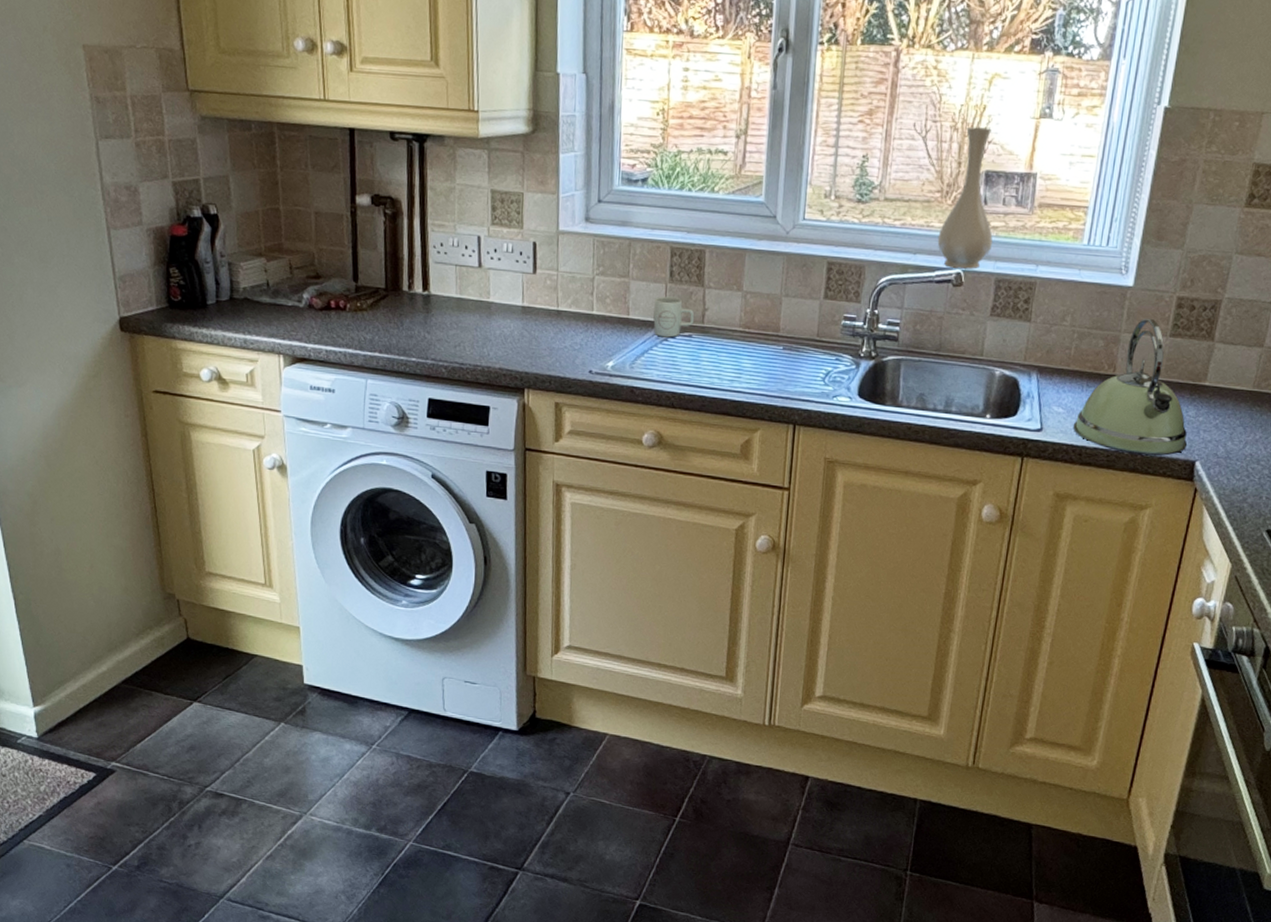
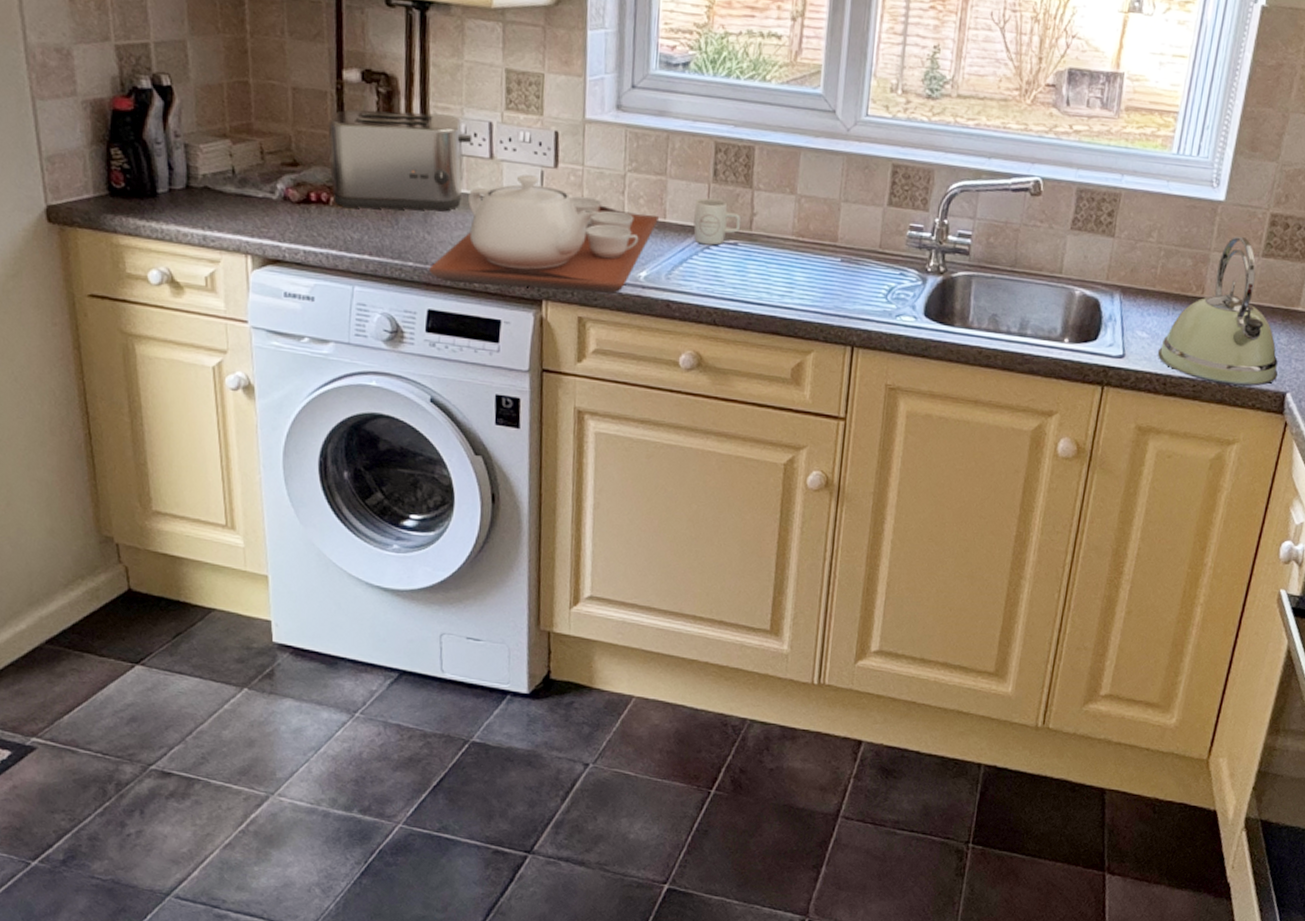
toaster: none [344,228,464,314] -> present [328,109,473,212]
tea set: none [429,275,624,383] -> present [429,169,660,295]
vase: present [937,126,993,270] -> none [1014,18,1076,178]

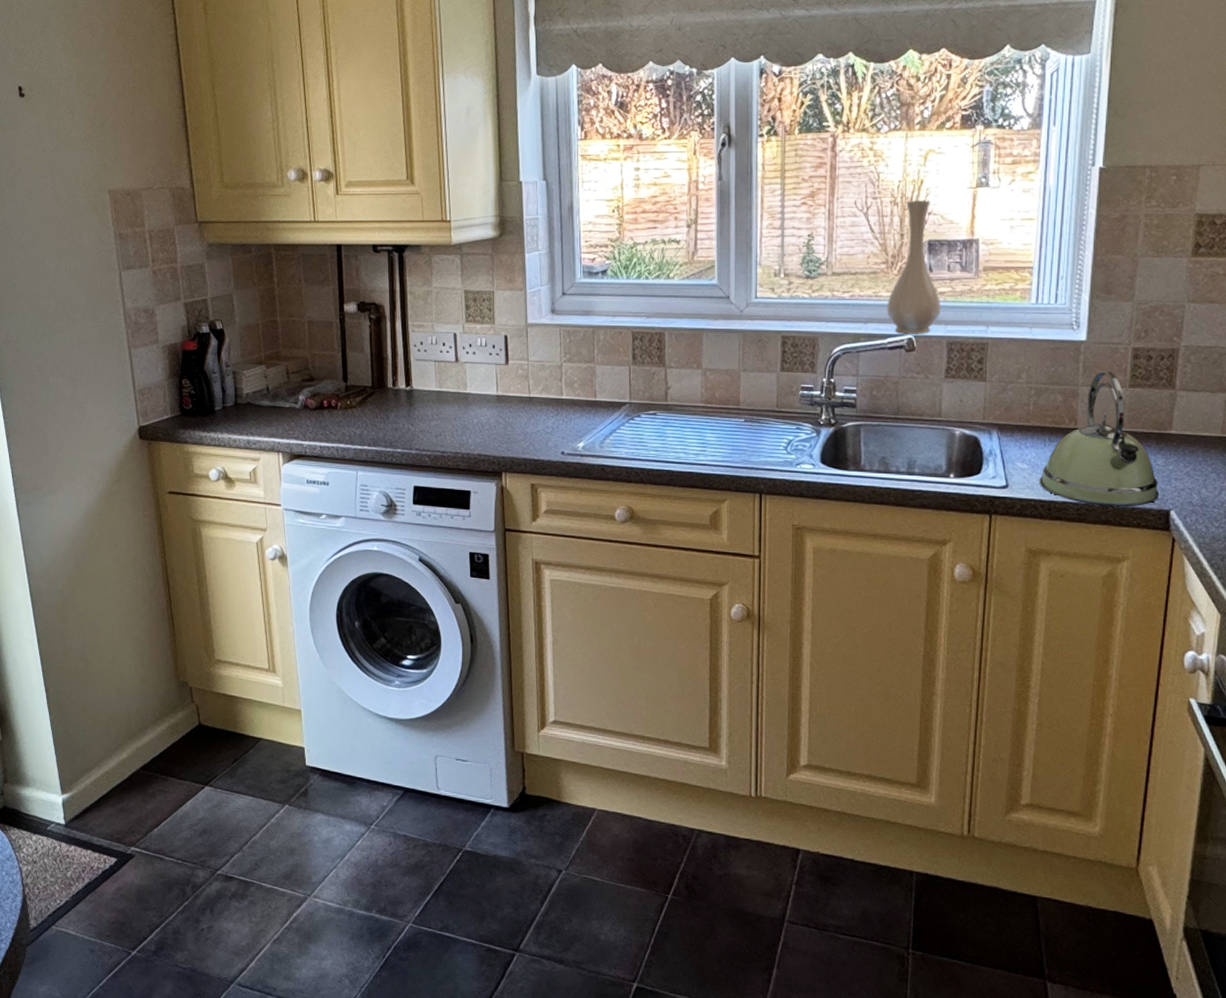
toaster: present [328,109,473,212] -> none [334,331,442,411]
tea set: present [429,169,660,295] -> none [413,366,592,464]
mug: present [693,197,742,246] -> none [619,378,658,417]
vase: none [1014,18,1076,178] -> present [887,200,941,335]

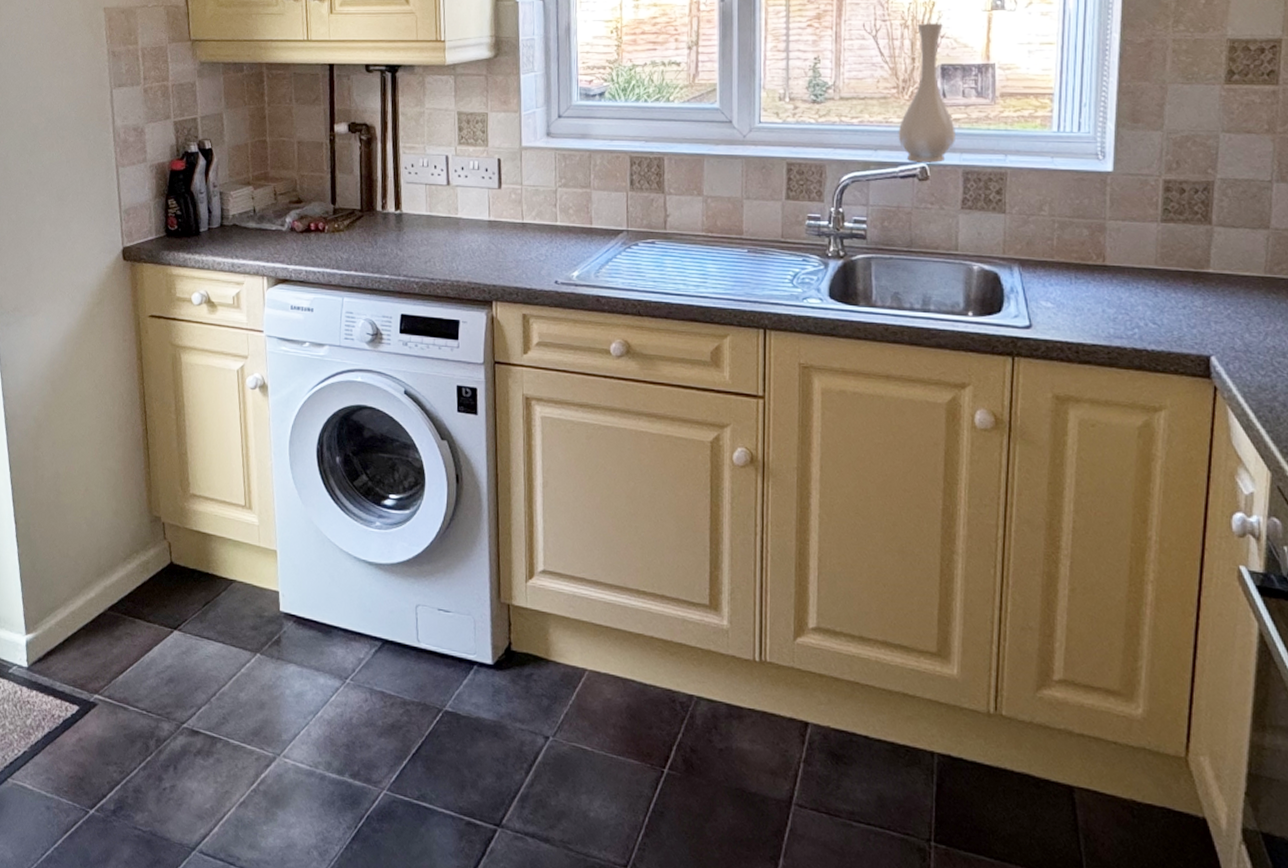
kettle: present [1040,370,1159,507] -> none [1066,203,1197,352]

